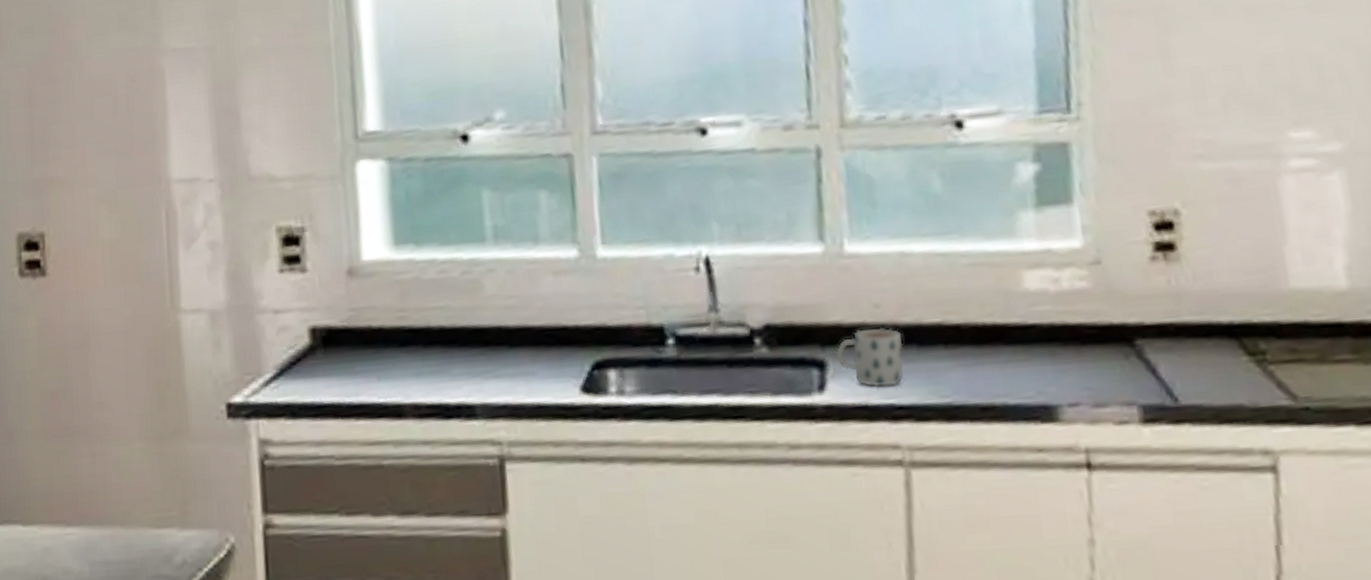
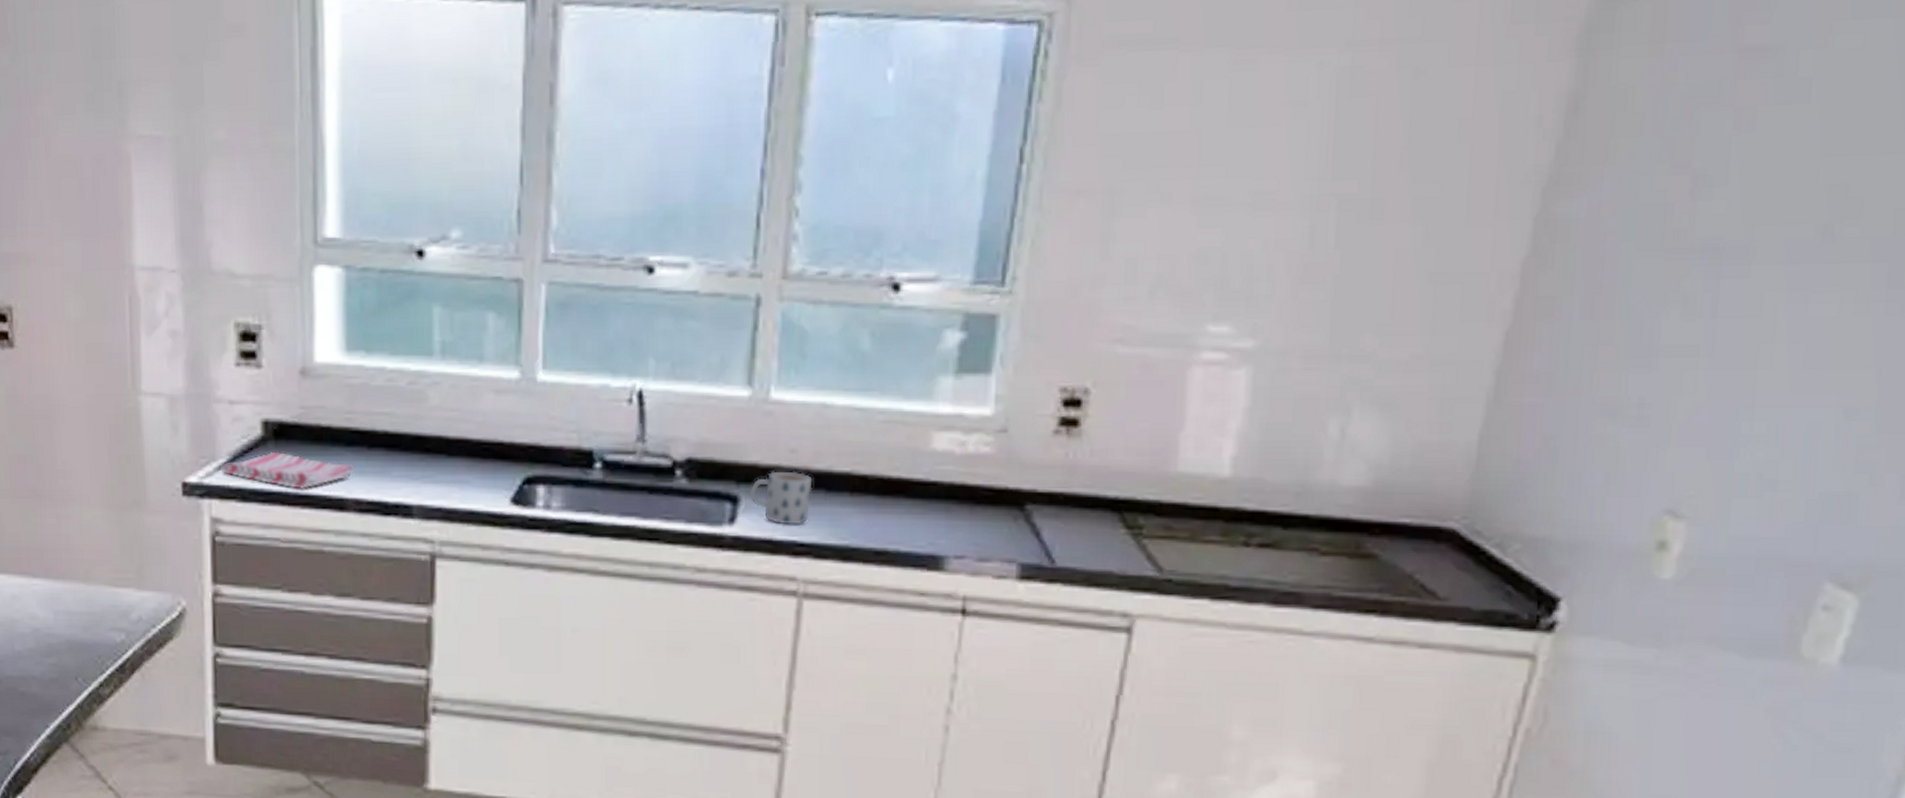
dish towel: none [267,359,410,400] -> present [221,451,354,490]

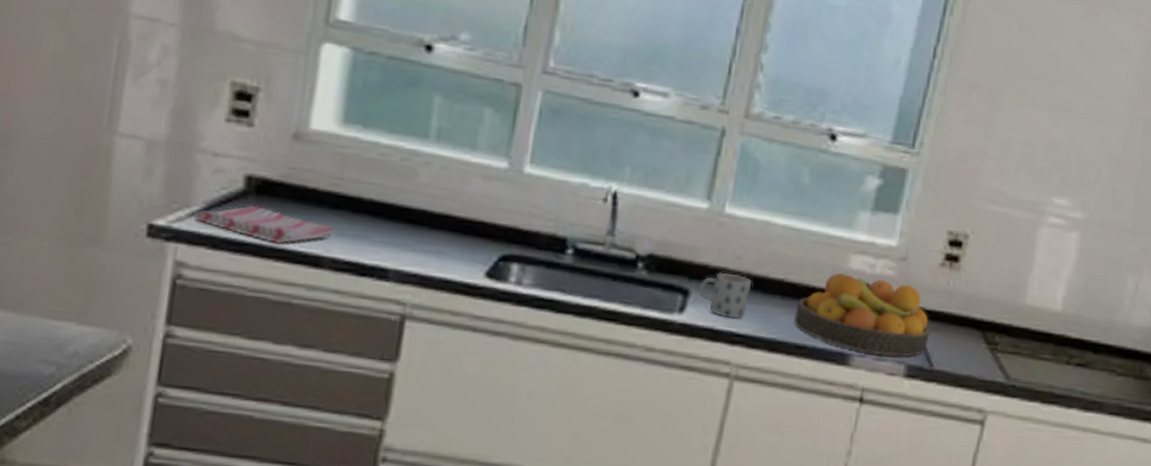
fruit bowl: none [869,456,1048,555] -> present [794,273,930,357]

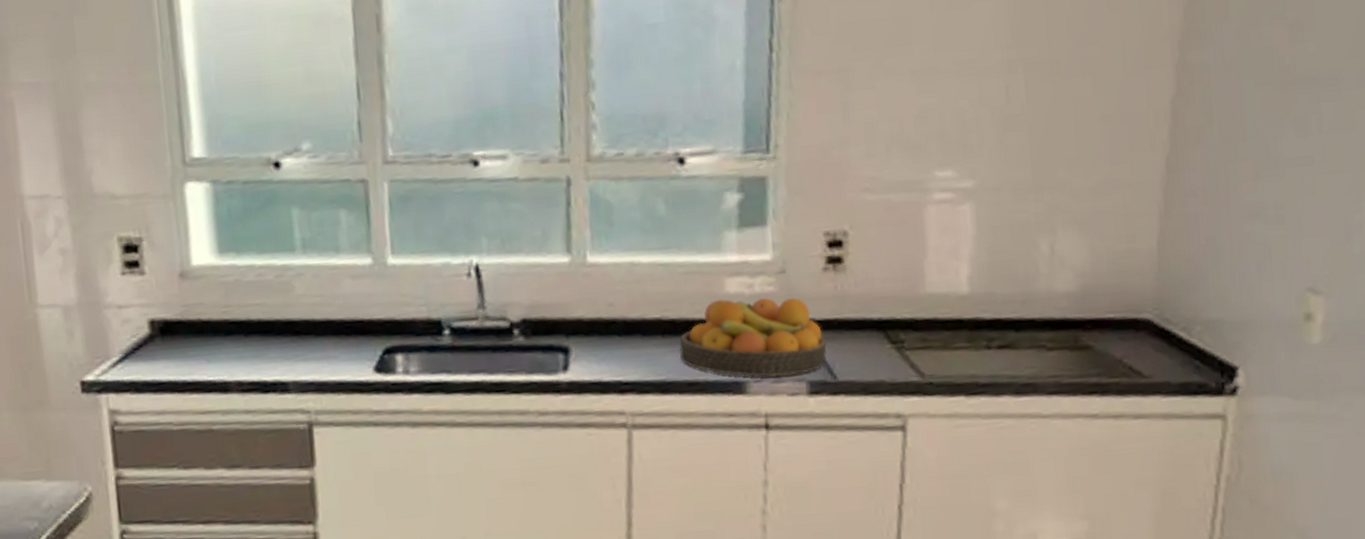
dish towel: present [193,205,335,245] -> none [114,346,234,378]
mug: present [698,272,752,319] -> none [577,321,630,368]

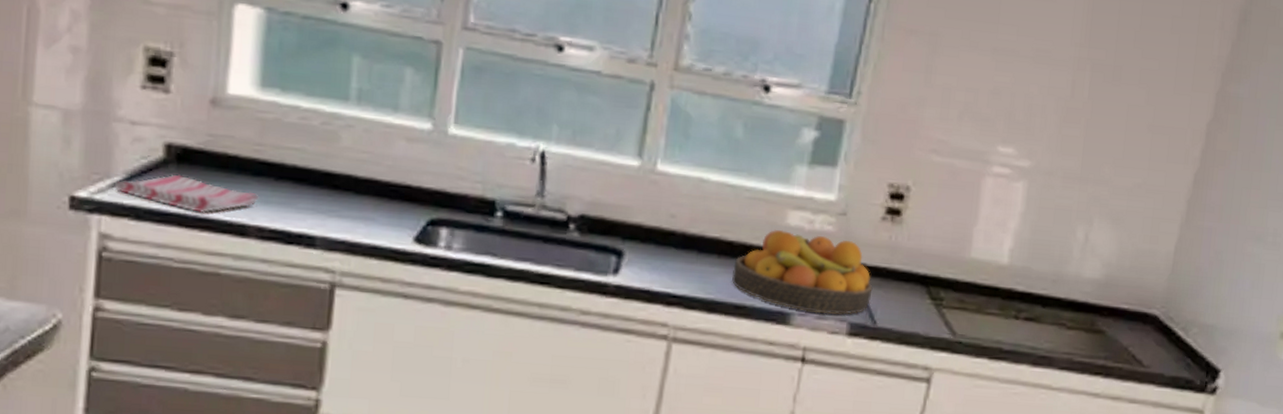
dish towel: none [114,346,234,378] -> present [115,174,259,214]

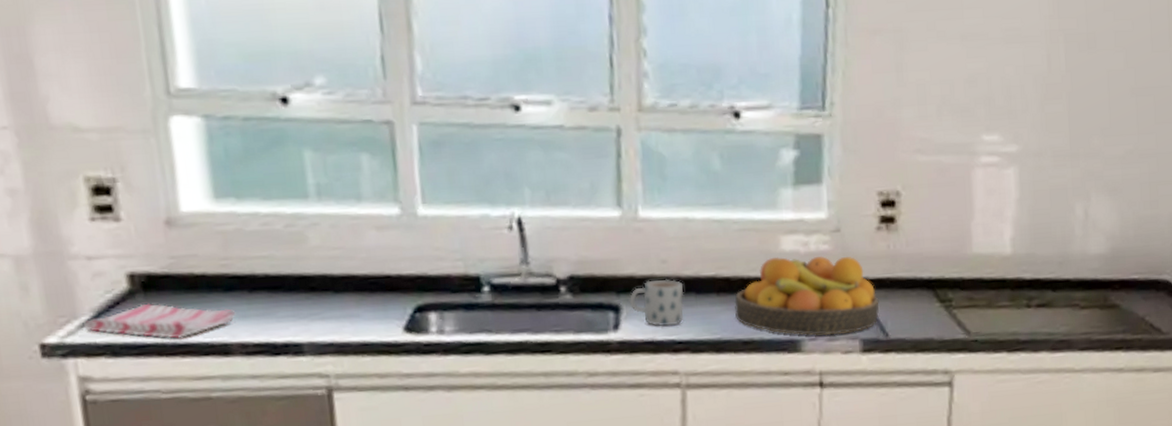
mug: none [632,231,688,280] -> present [629,279,684,326]

